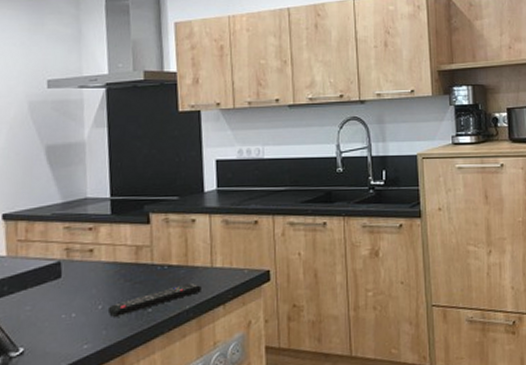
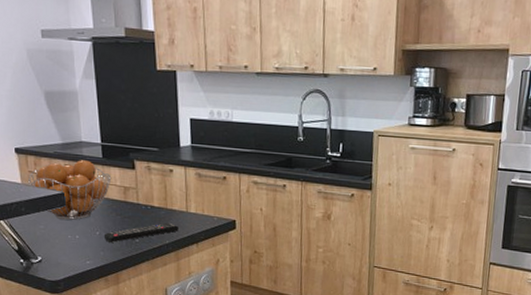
fruit basket: none [14,219,121,295] -> present [27,160,112,220]

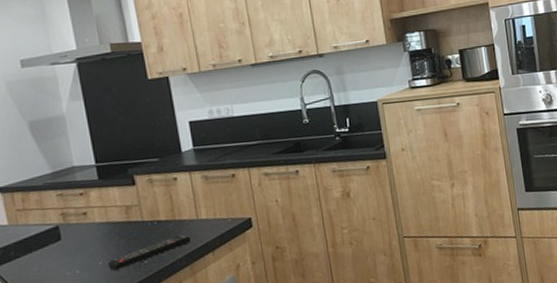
fruit basket: present [27,160,112,220] -> none [15,185,111,256]

